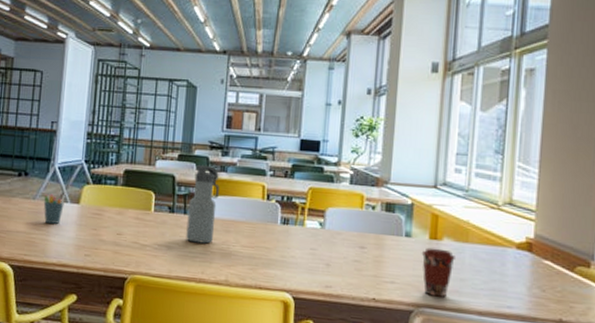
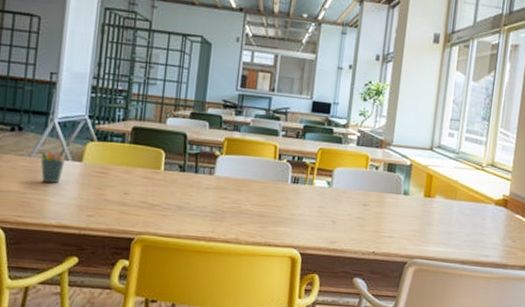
water bottle: present [186,165,219,244] -> none [197,124,232,203]
coffee cup: present [421,247,455,297] -> none [416,204,445,249]

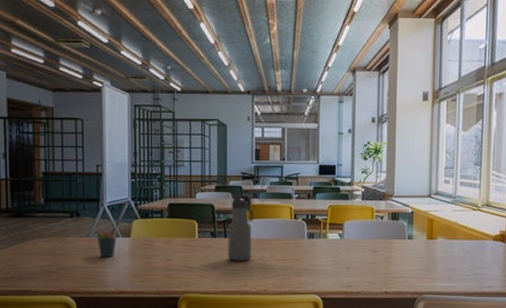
water bottle: none [197,124,232,203] -> present [228,194,253,261]

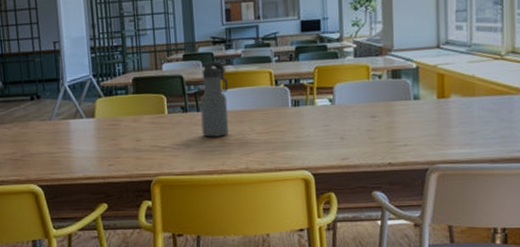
pen holder: present [97,228,118,257] -> none [59,108,81,141]

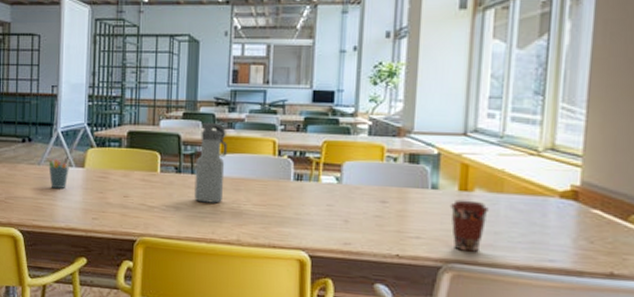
pen holder: none [59,108,81,141] -> present [48,156,71,188]
coffee cup: none [431,106,464,152] -> present [450,199,489,252]

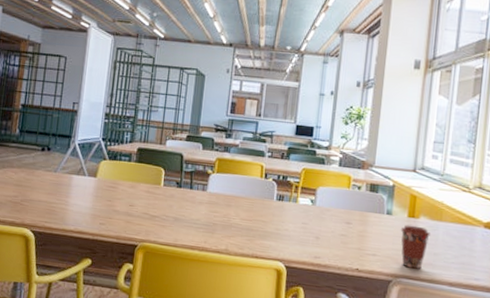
pen holder: present [48,156,71,188] -> none [63,166,85,195]
water bottle: present [194,123,227,203] -> none [191,145,223,216]

